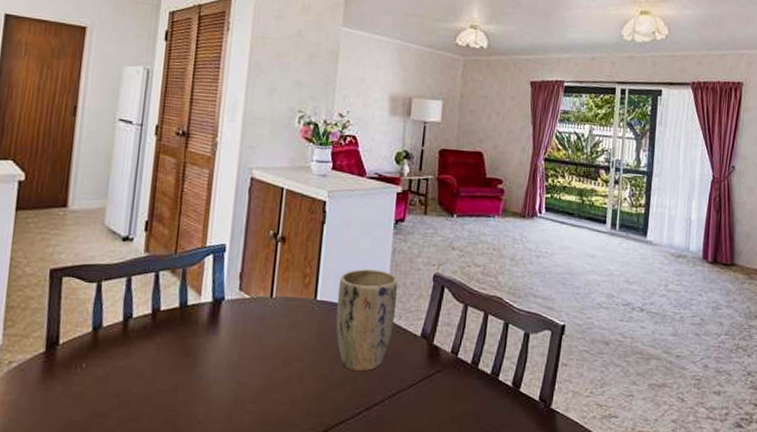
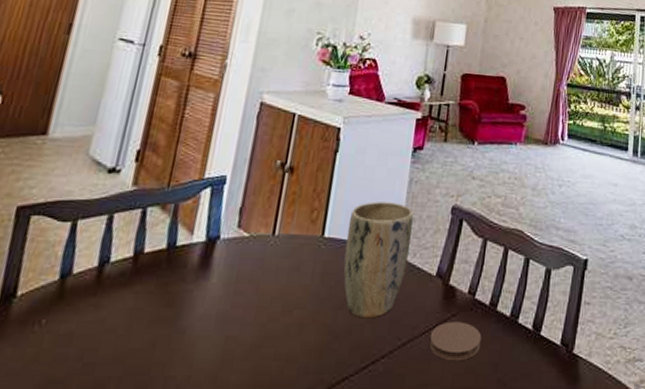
coaster: none [416,376,465,411] -> present [429,321,482,361]

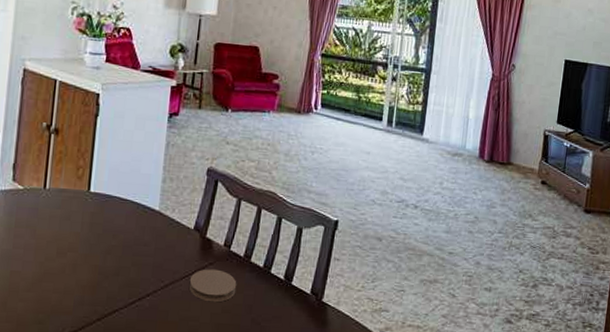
plant pot: present [343,201,414,319] -> none [109,162,171,263]

